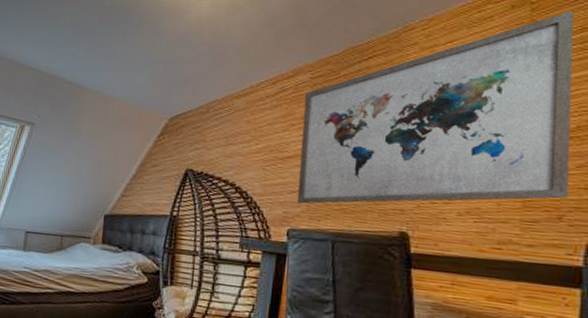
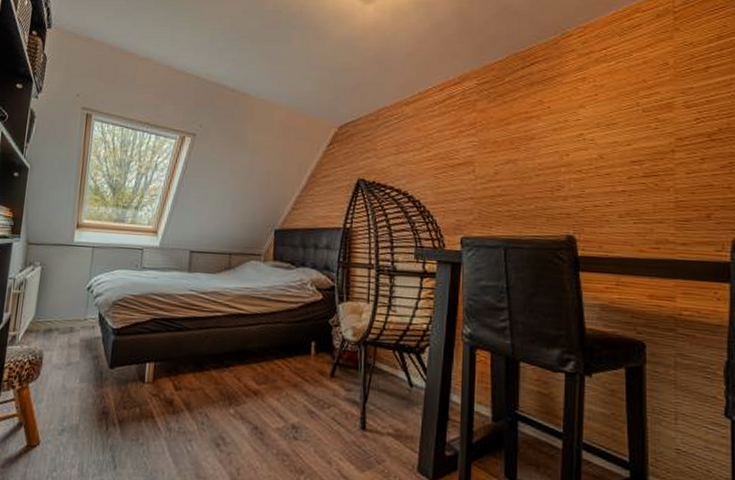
wall art: present [296,10,574,204] -> none [469,19,715,211]

